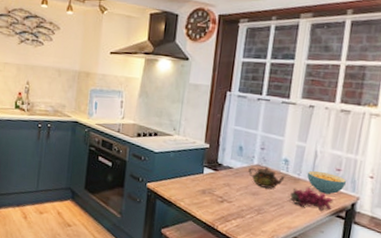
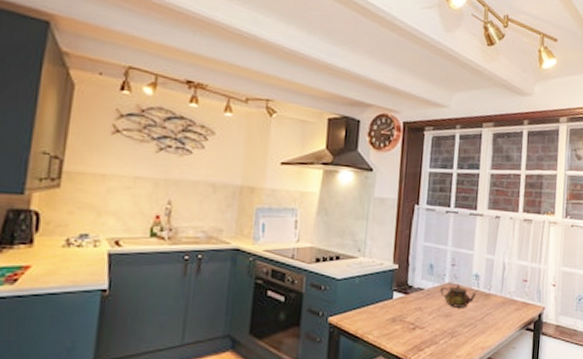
grapes: present [287,188,333,211] -> none [479,303,522,325]
cereal bowl: present [307,170,347,194] -> none [497,283,533,307]

